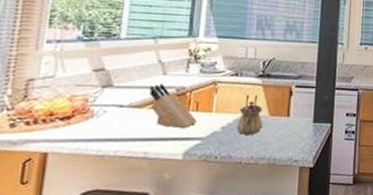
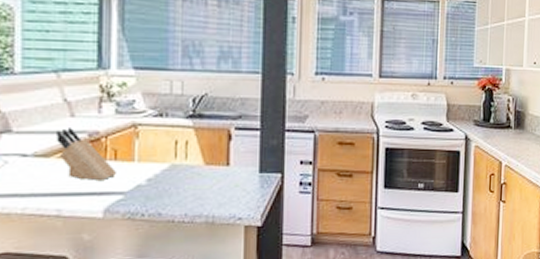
teapot: present [237,101,263,135] -> none [166,147,198,188]

